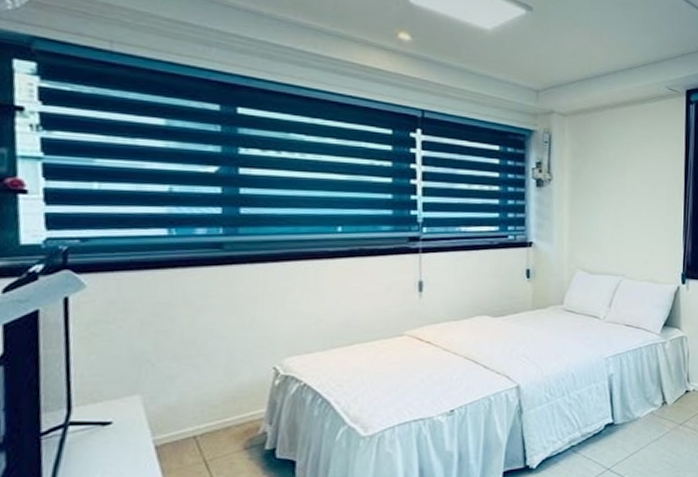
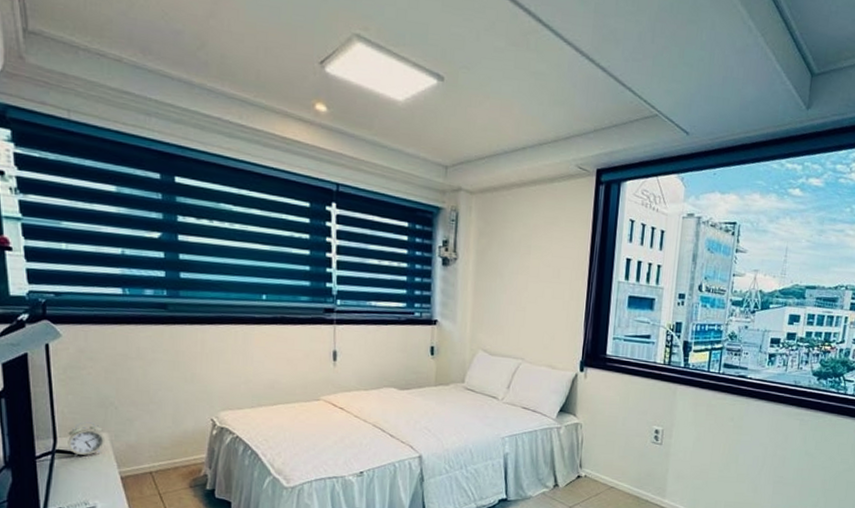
alarm clock: none [86,384,137,428] -> present [68,422,106,457]

